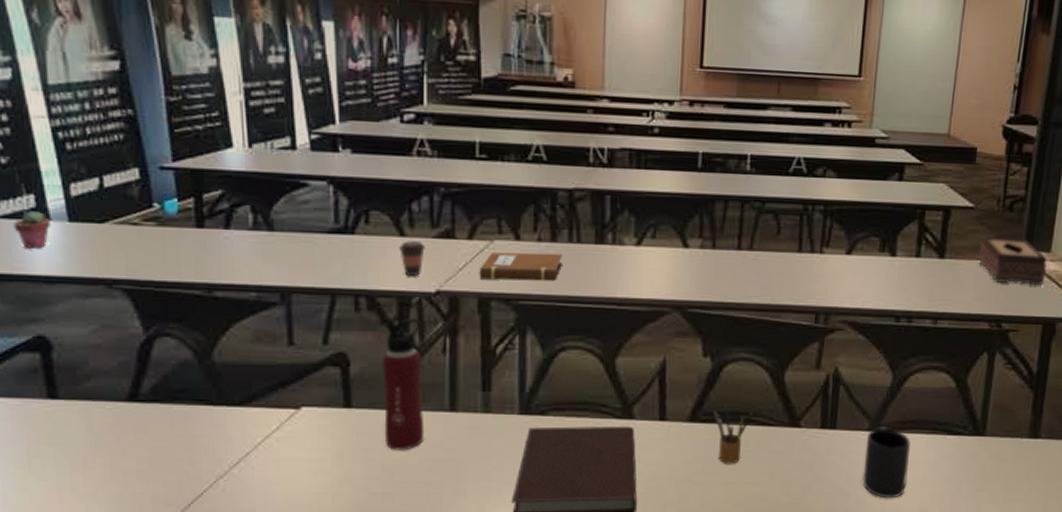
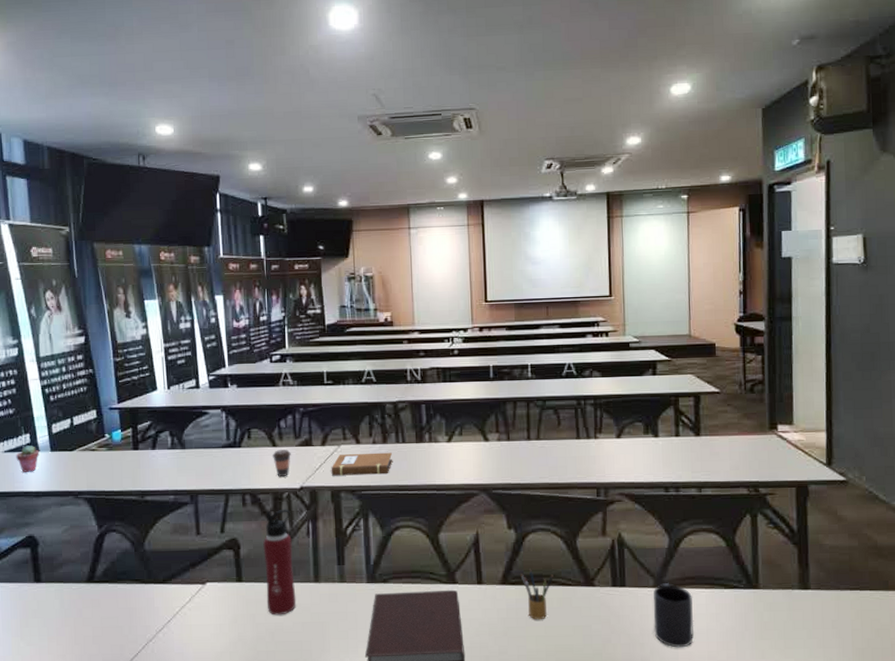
tissue box: present [978,237,1047,285] -> none [729,415,792,454]

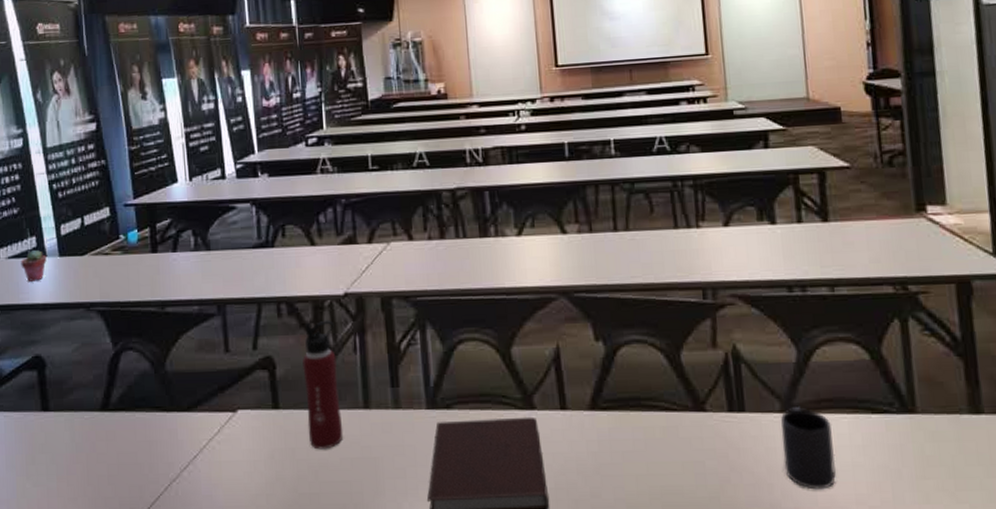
coffee cup: present [271,449,291,476] -> none [310,249,333,281]
notebook: present [331,452,393,476] -> none [379,249,453,279]
pencil box: present [520,568,553,620] -> none [613,389,654,455]

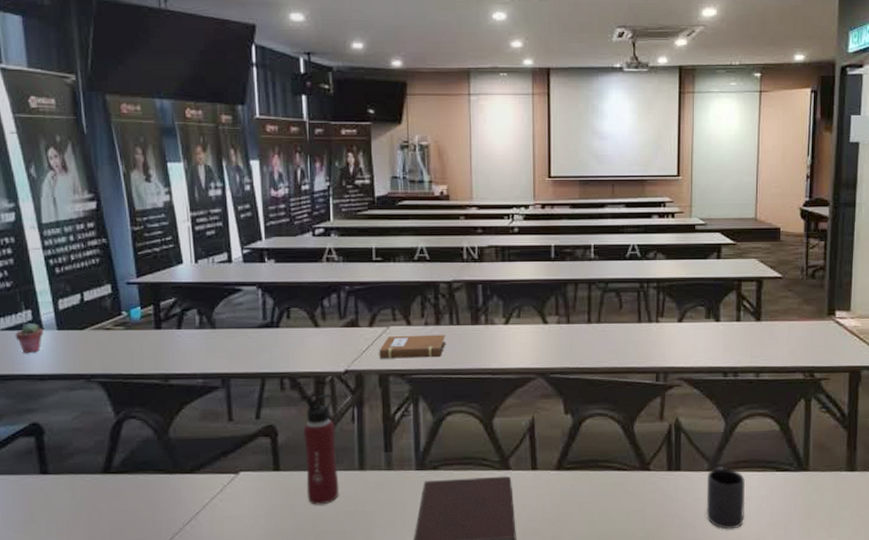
notebook: none [379,249,453,279] -> present [379,334,446,359]

